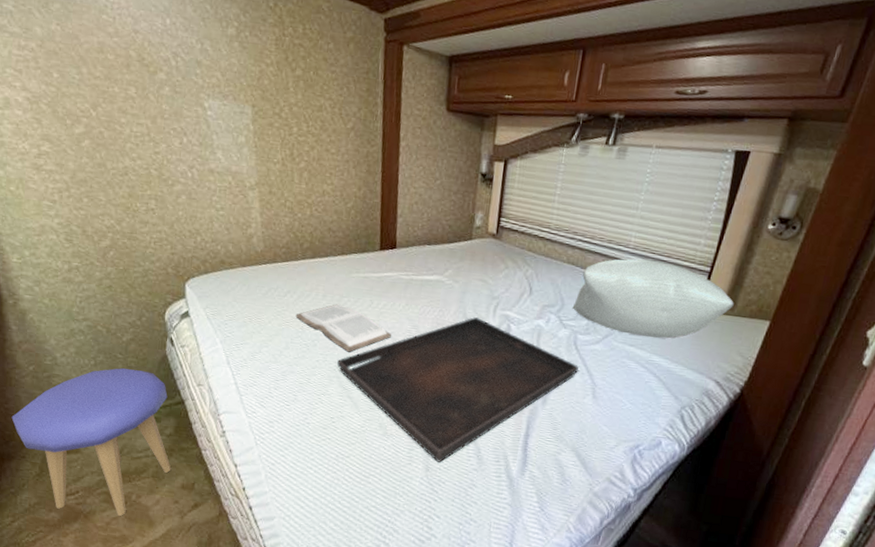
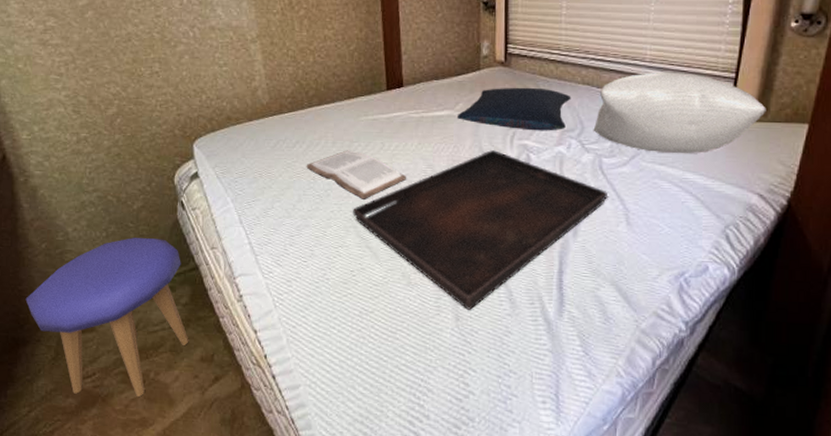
pillow: none [445,258,556,305] -> present [456,87,571,131]

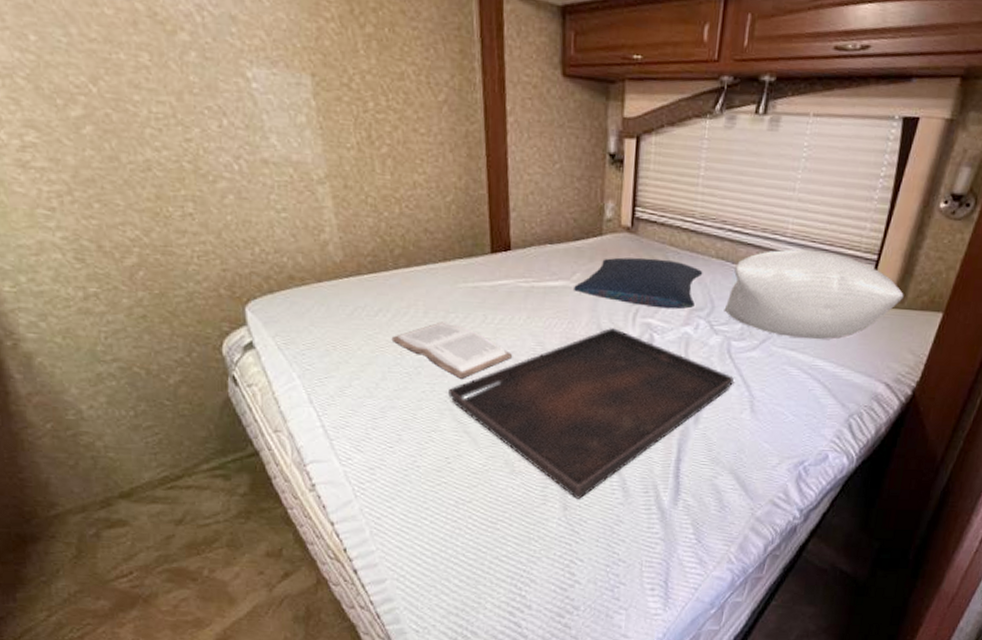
stool: present [25,238,189,398] -> none [29,418,251,597]

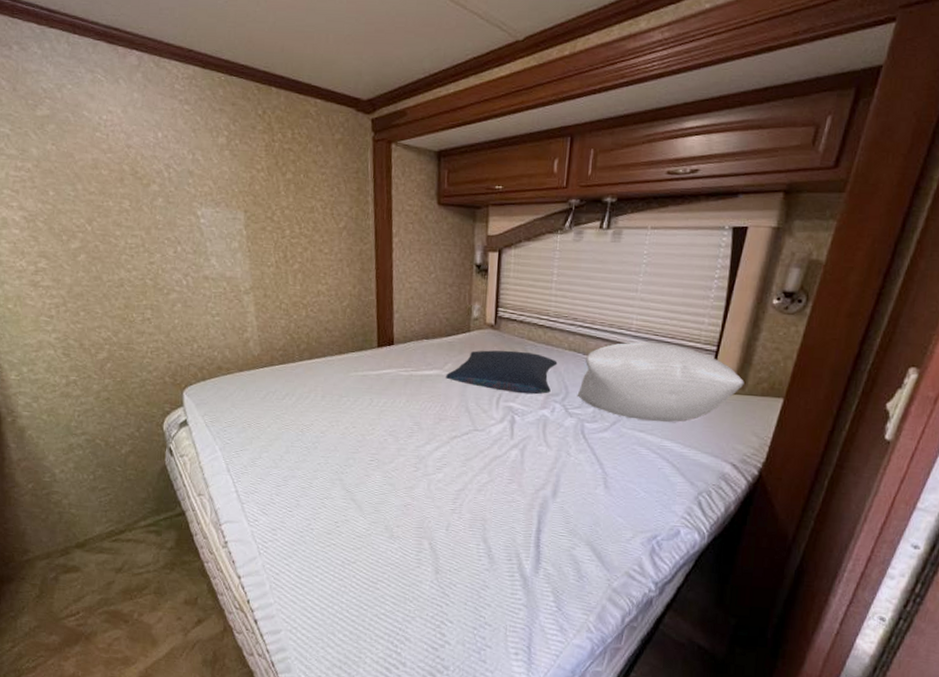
book: present [391,322,512,379] -> none [295,404,393,453]
serving tray: present [448,327,734,499] -> none [339,410,588,564]

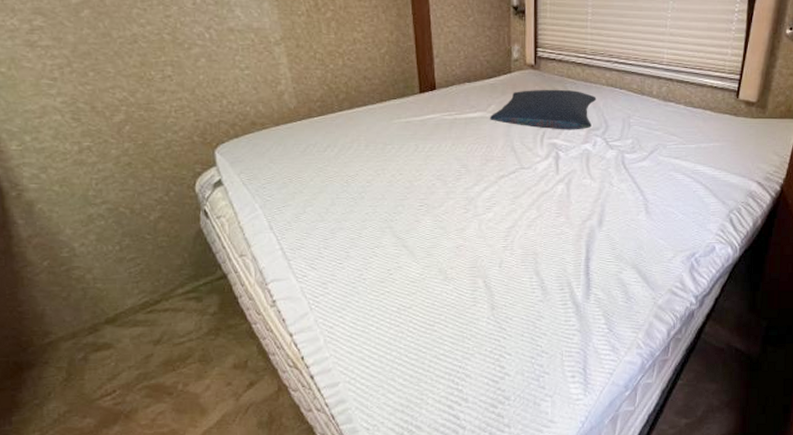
pillow: present [577,342,744,423] -> none [616,74,765,149]

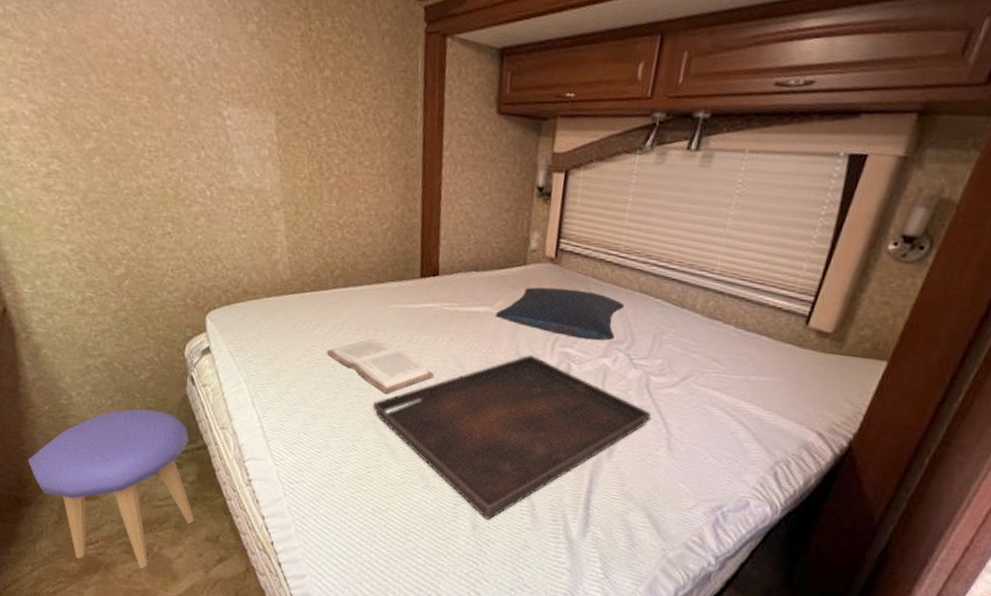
stool: none [27,249,220,413] -> present [28,408,195,569]
book: none [338,153,441,200] -> present [326,339,433,394]
serving tray: none [388,148,629,299] -> present [373,354,651,520]

